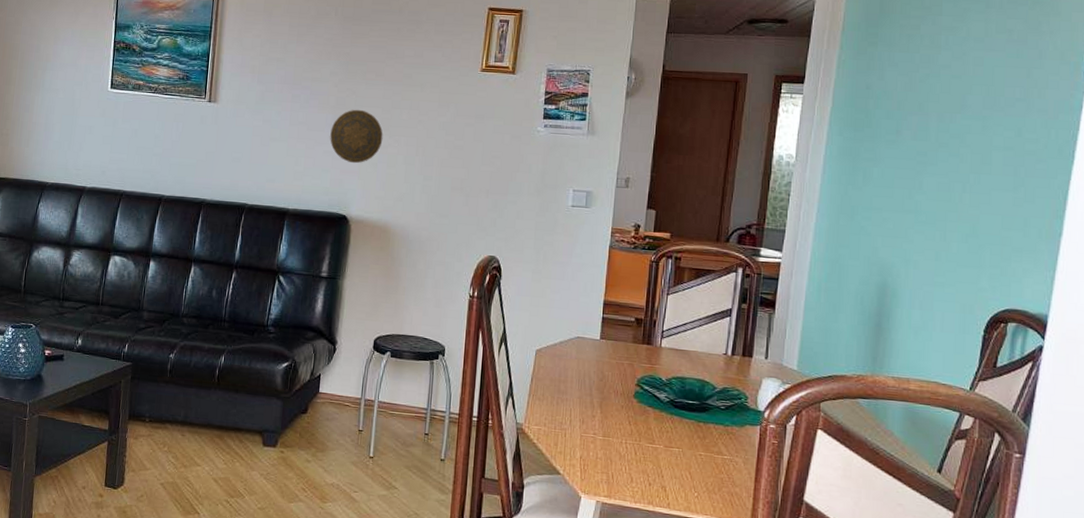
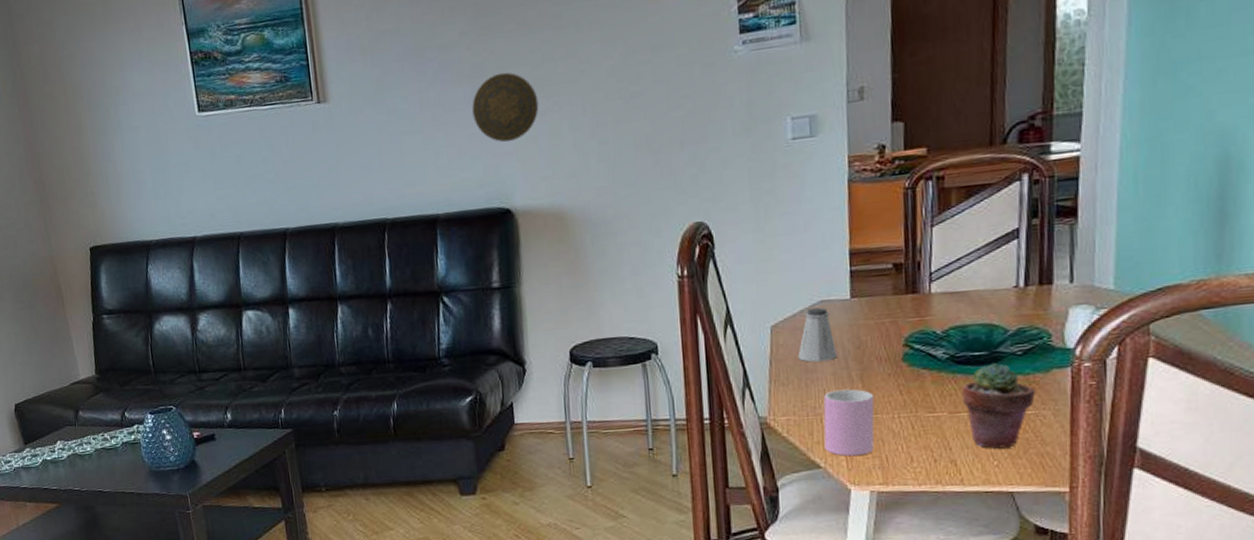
saltshaker: none [553,341,585,387] -> present [797,307,838,362]
cup: none [565,411,609,470] -> present [823,389,875,457]
potted succulent: none [676,411,732,484] -> present [962,362,1035,449]

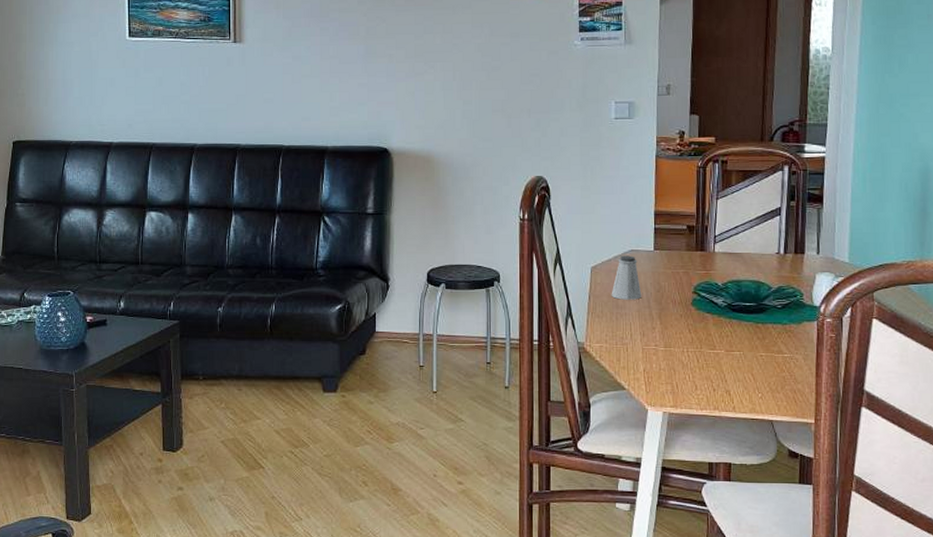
decorative plate: present [472,72,539,143] -> none [364,37,418,94]
cup: present [823,389,875,457] -> none [628,325,669,382]
potted succulent: present [962,362,1035,449] -> none [736,312,791,383]

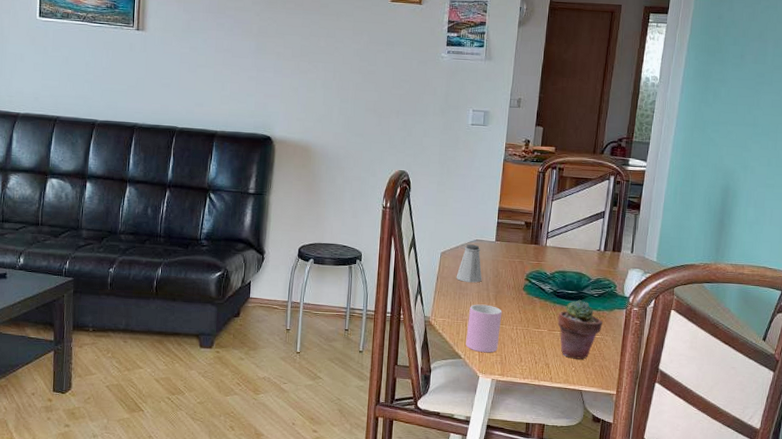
cup: none [628,325,669,382] -> present [465,304,502,353]
potted succulent: none [736,312,791,383] -> present [557,299,603,359]

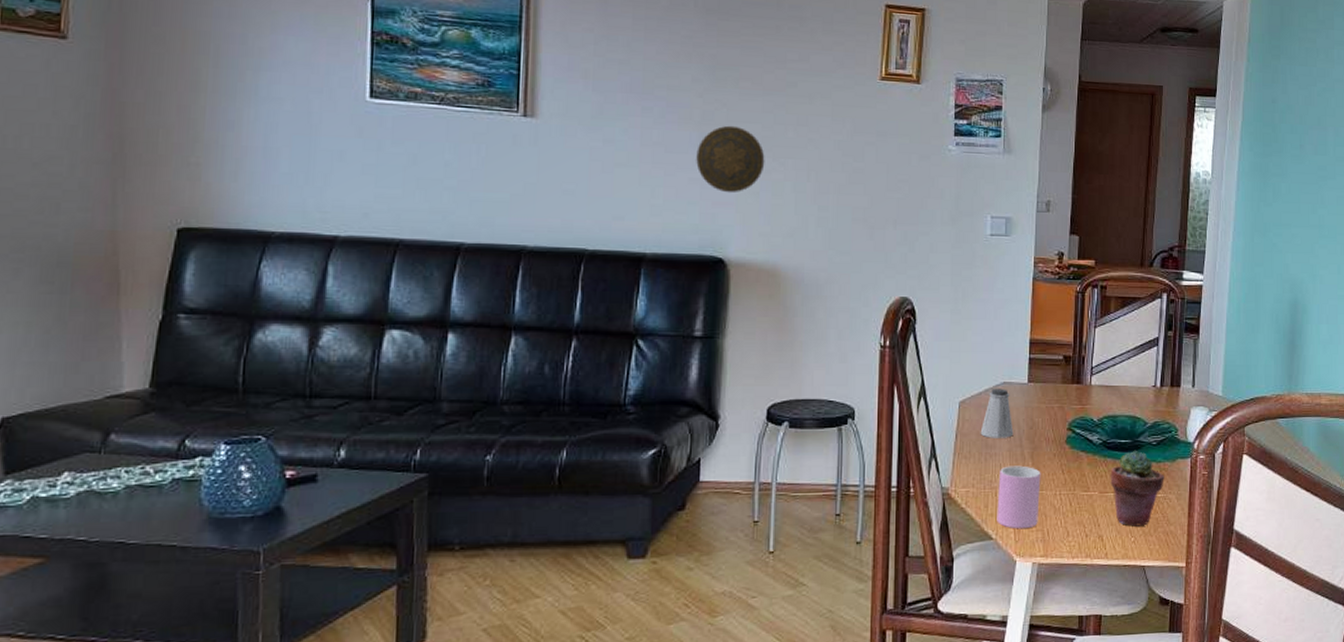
decorative plate: none [254,37,303,88] -> present [696,125,765,193]

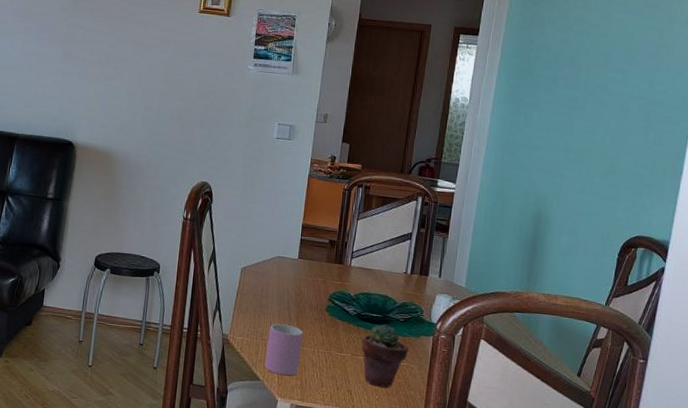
decorative plate: present [696,125,765,193] -> none [59,43,109,94]
saltshaker: present [980,389,1014,438] -> none [256,260,284,301]

